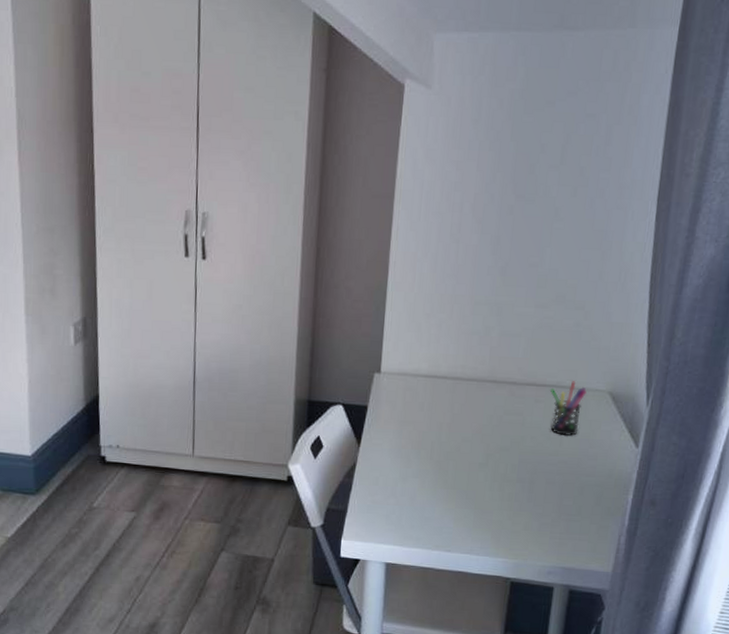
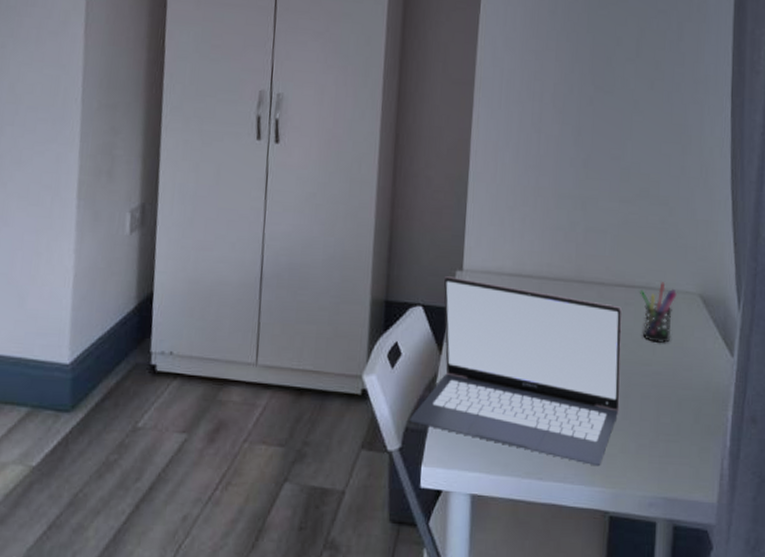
laptop: none [331,378,532,541] -> present [410,276,622,467]

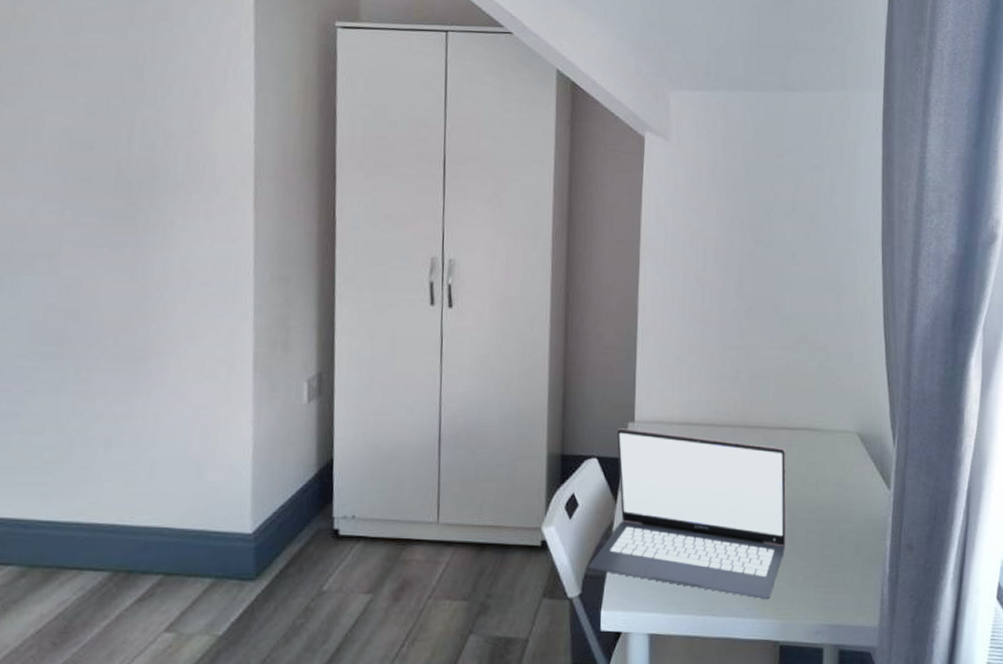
pen holder: present [639,282,677,344] -> none [801,423,836,481]

